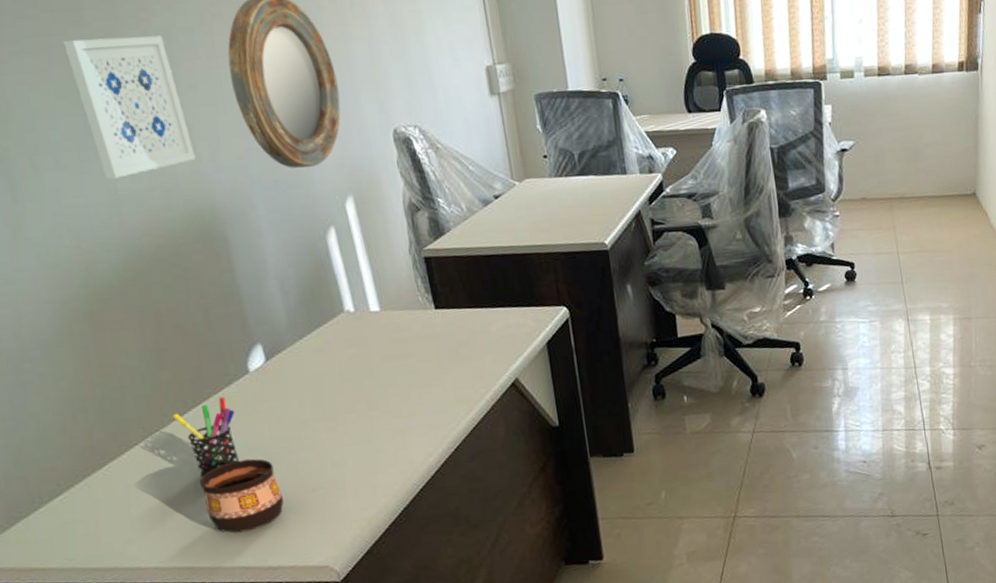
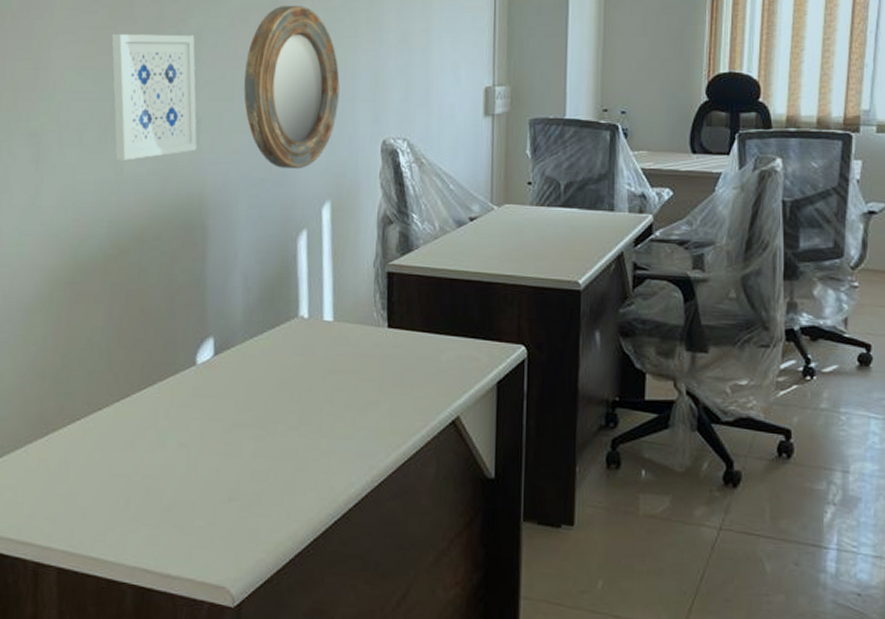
pen holder: present [172,396,239,478] -> none [117,385,174,466]
cup: present [199,459,284,533] -> none [124,454,198,532]

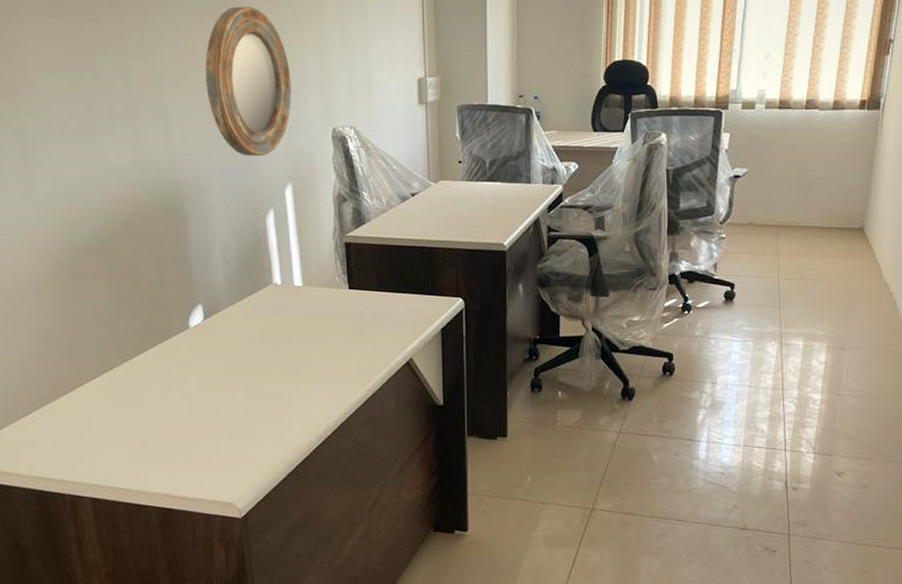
wall art: present [111,34,197,161] -> none [79,36,170,154]

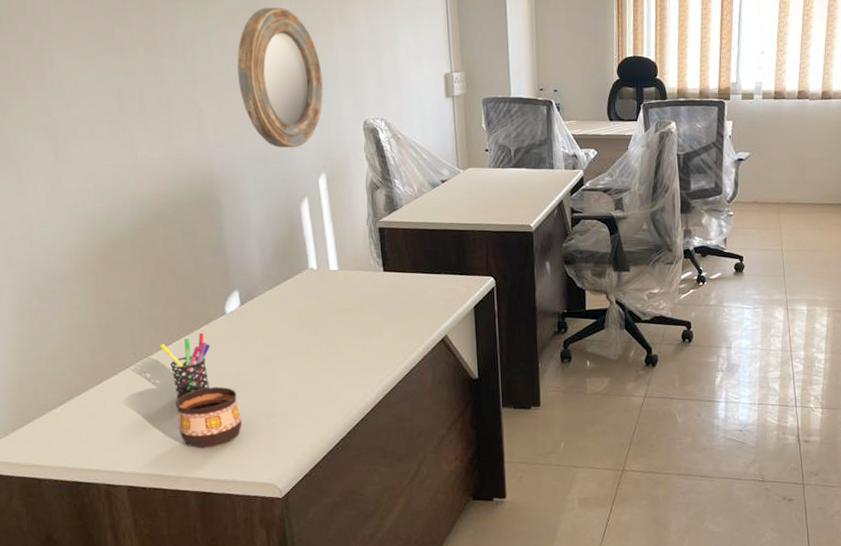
pen holder: none [124,346,174,414] -> present [160,332,211,400]
cup: none [138,402,203,464] -> present [175,386,242,449]

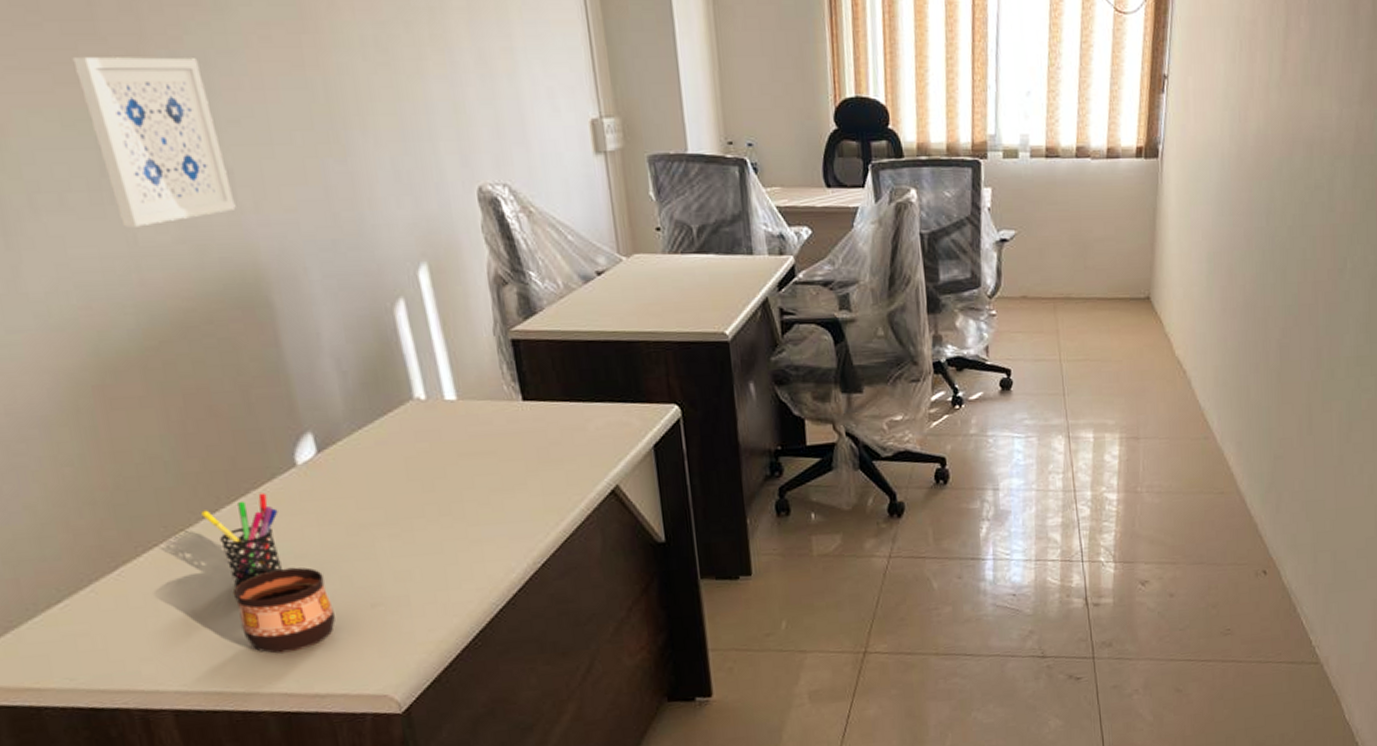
wall art: none [109,35,203,148] -> present [72,57,236,228]
home mirror: present [237,7,323,148] -> none [278,17,415,227]

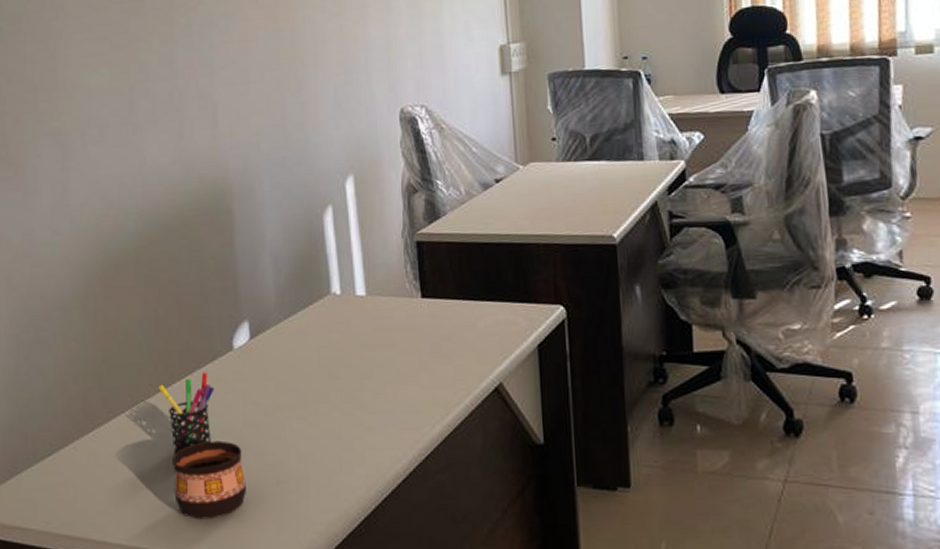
wall art: present [72,57,236,228] -> none [125,22,216,152]

